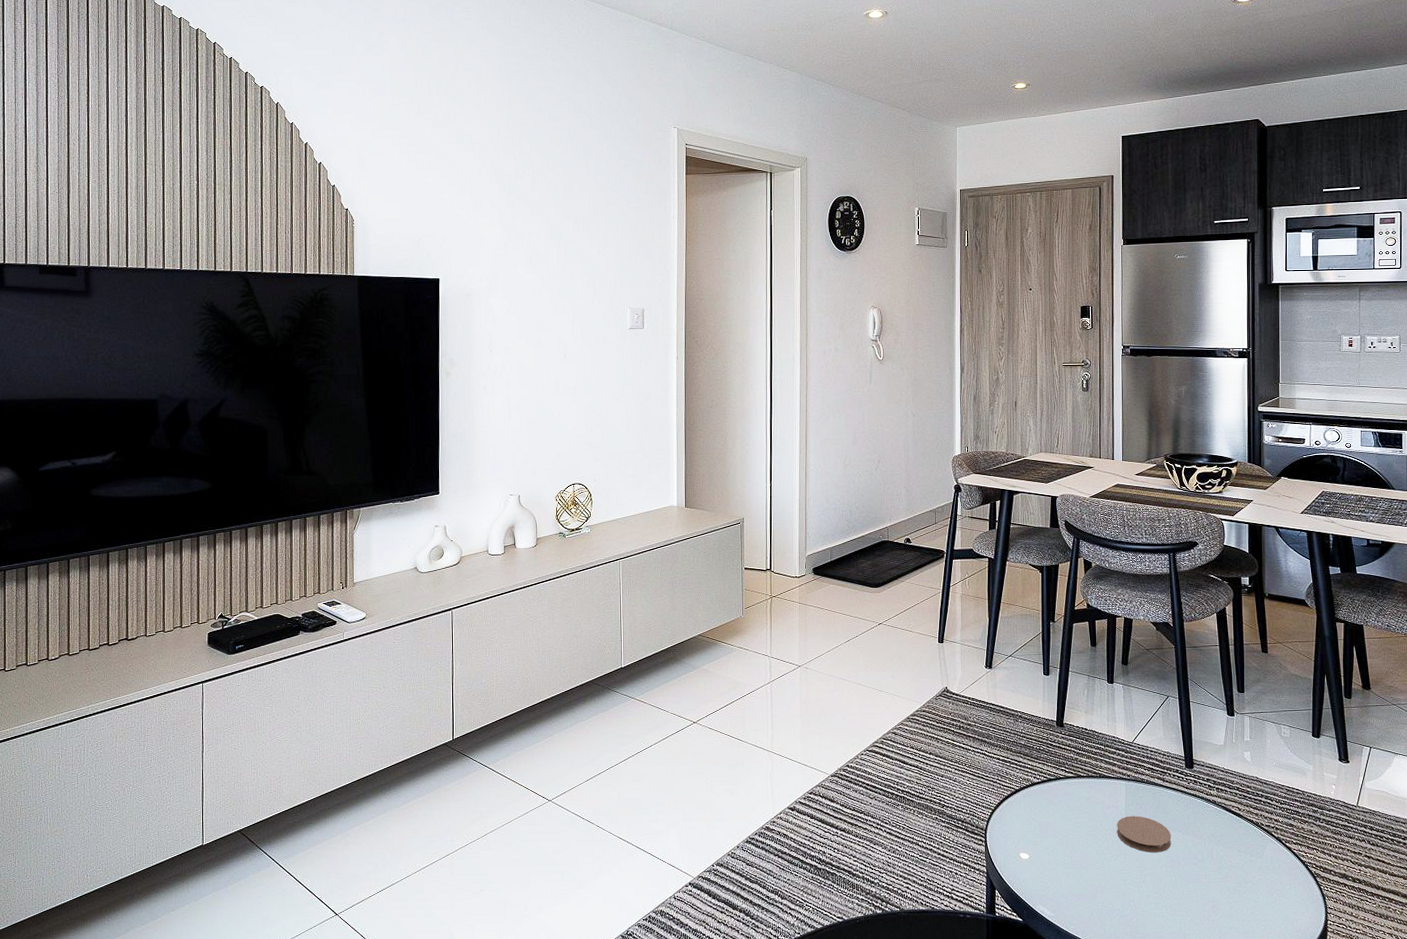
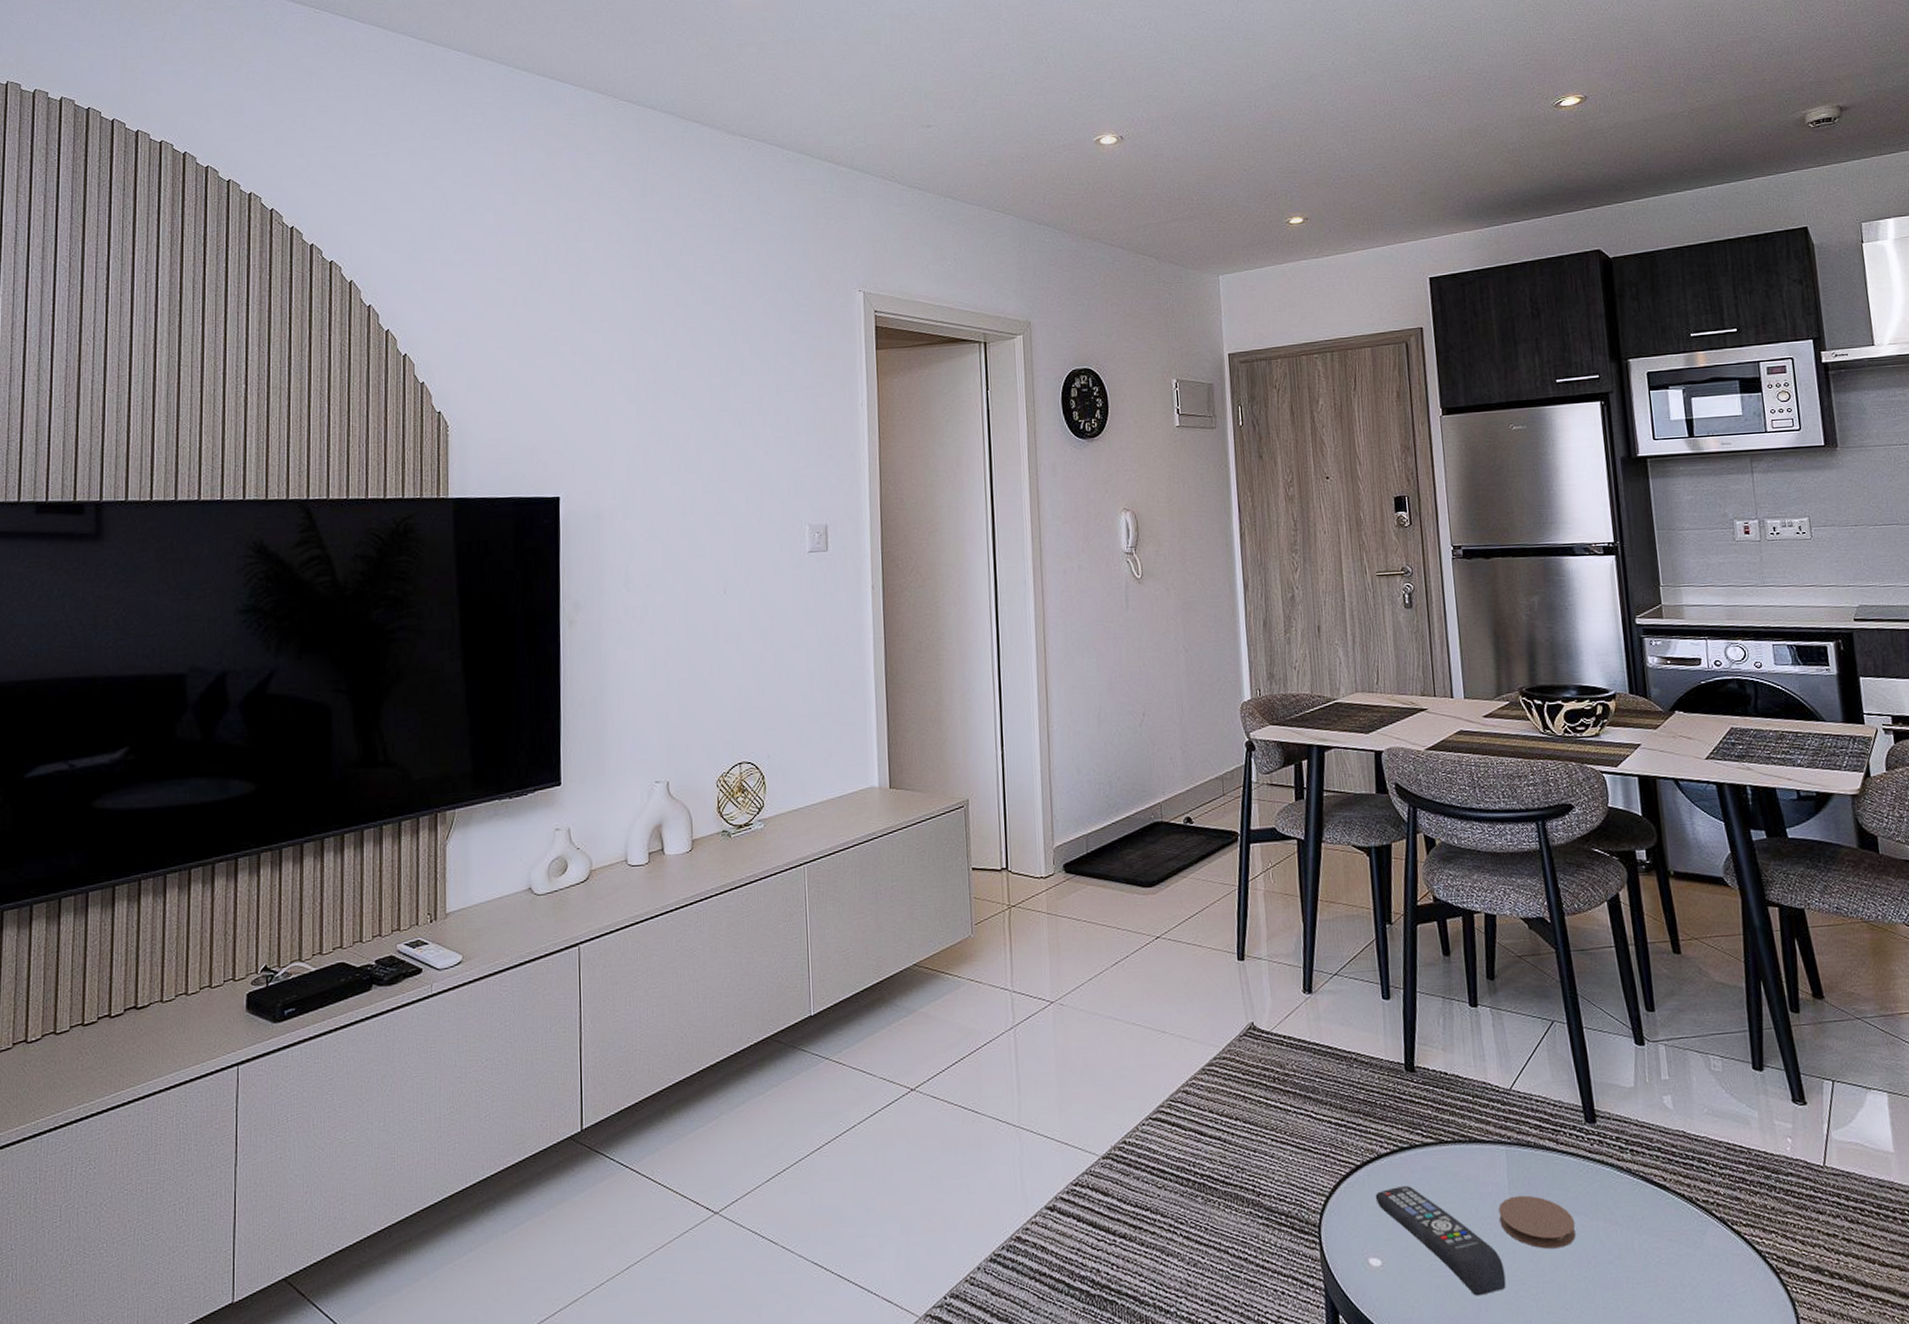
remote control: none [1028,805,1118,882] -> present [1375,1186,1506,1296]

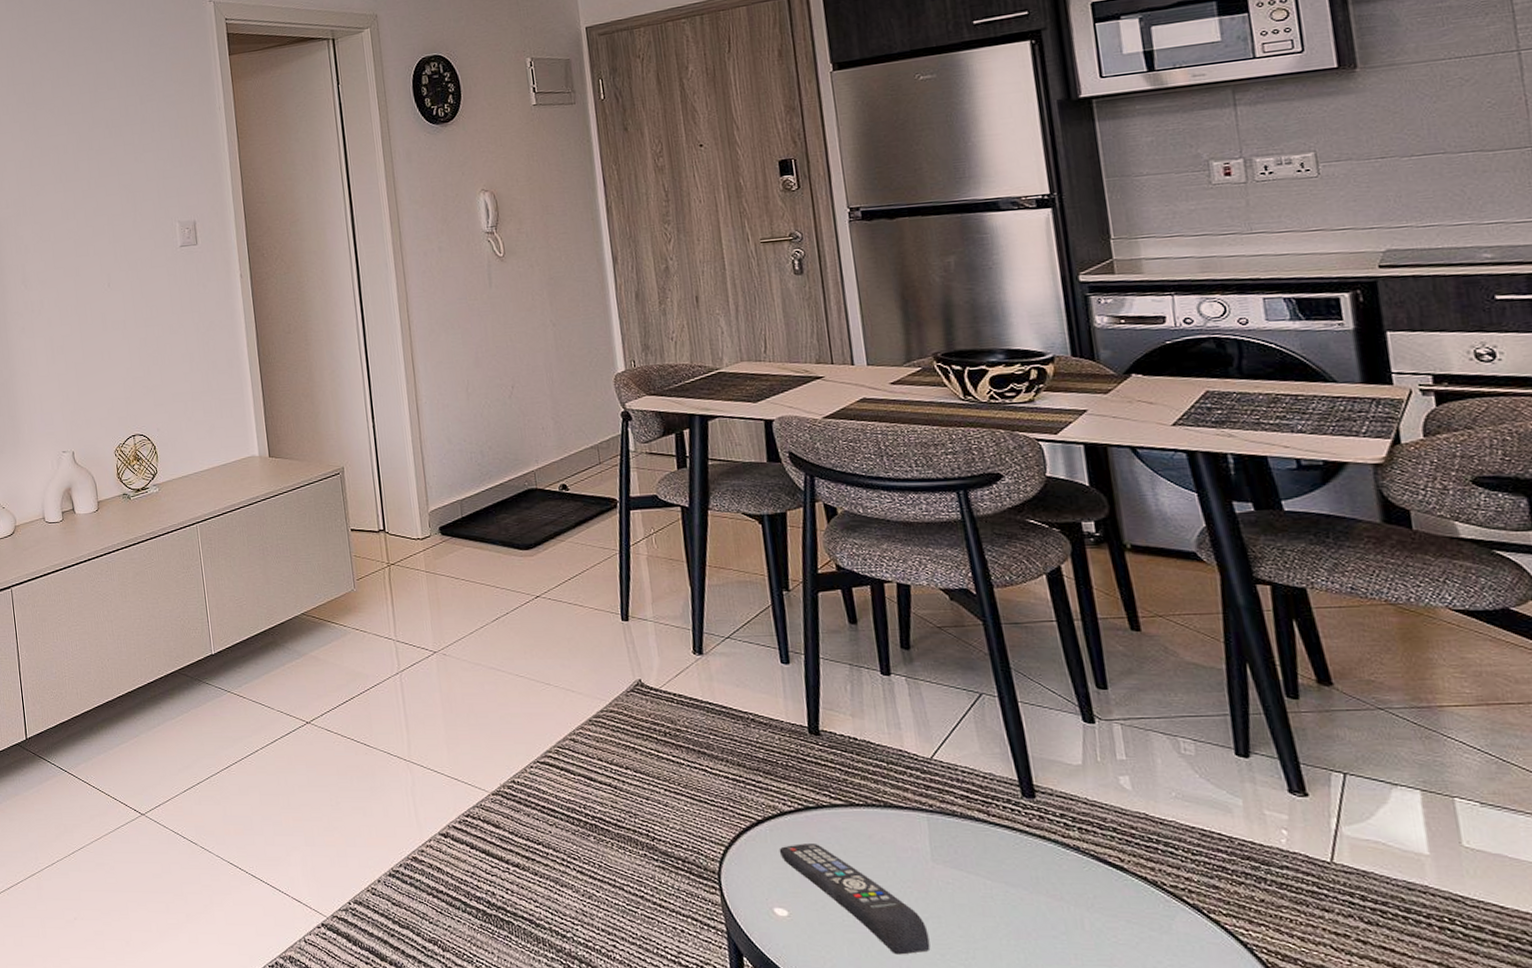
coaster: present [1498,1195,1576,1249] -> none [920,863,1013,918]

